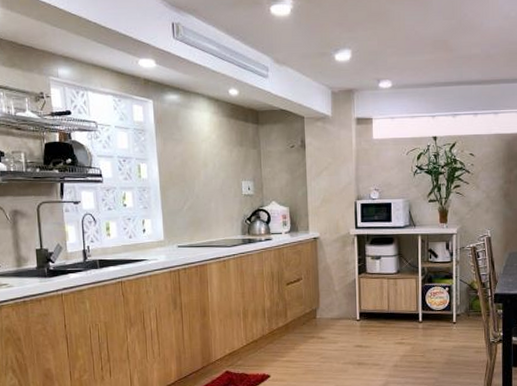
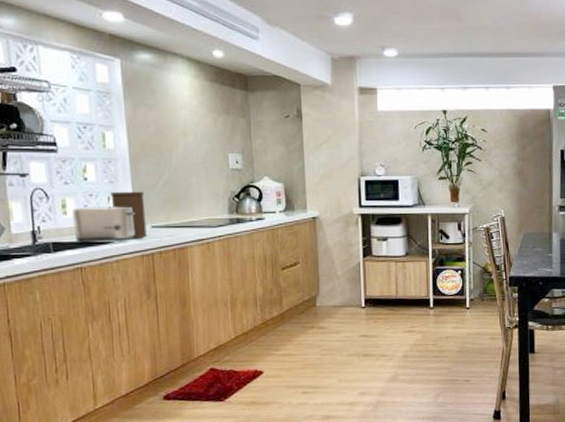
toaster: none [114,228,165,261] -> present [72,206,135,244]
canister: none [145,215,174,256] -> present [110,191,147,238]

